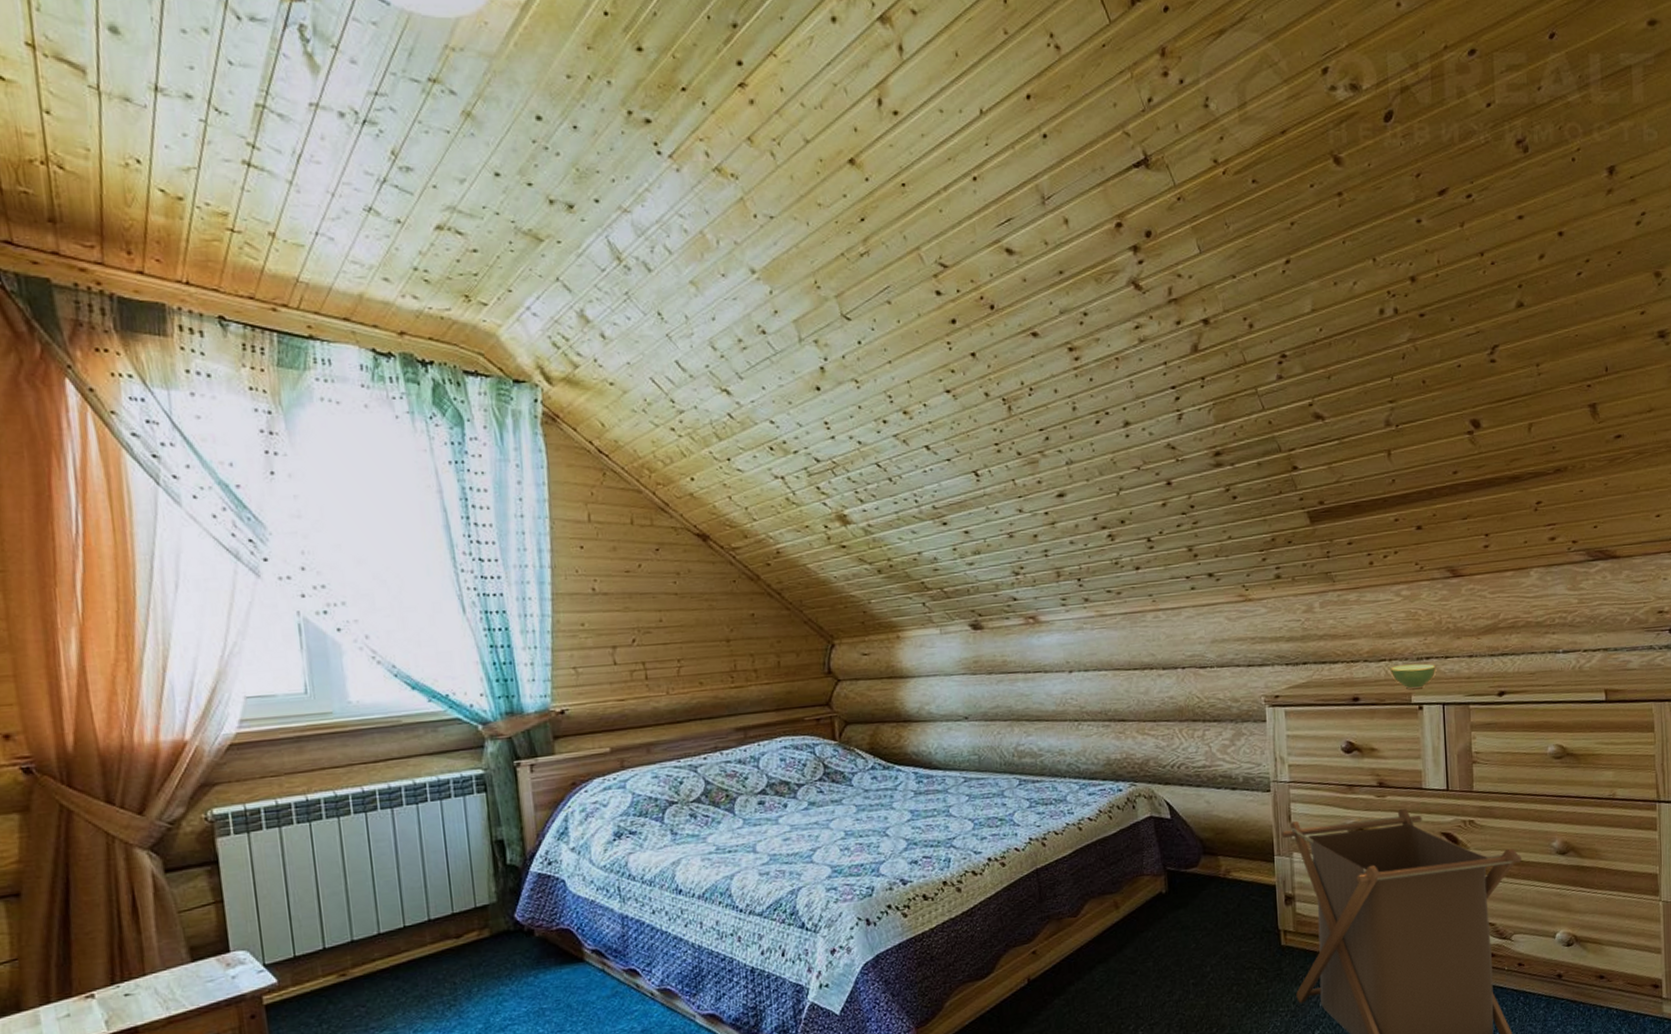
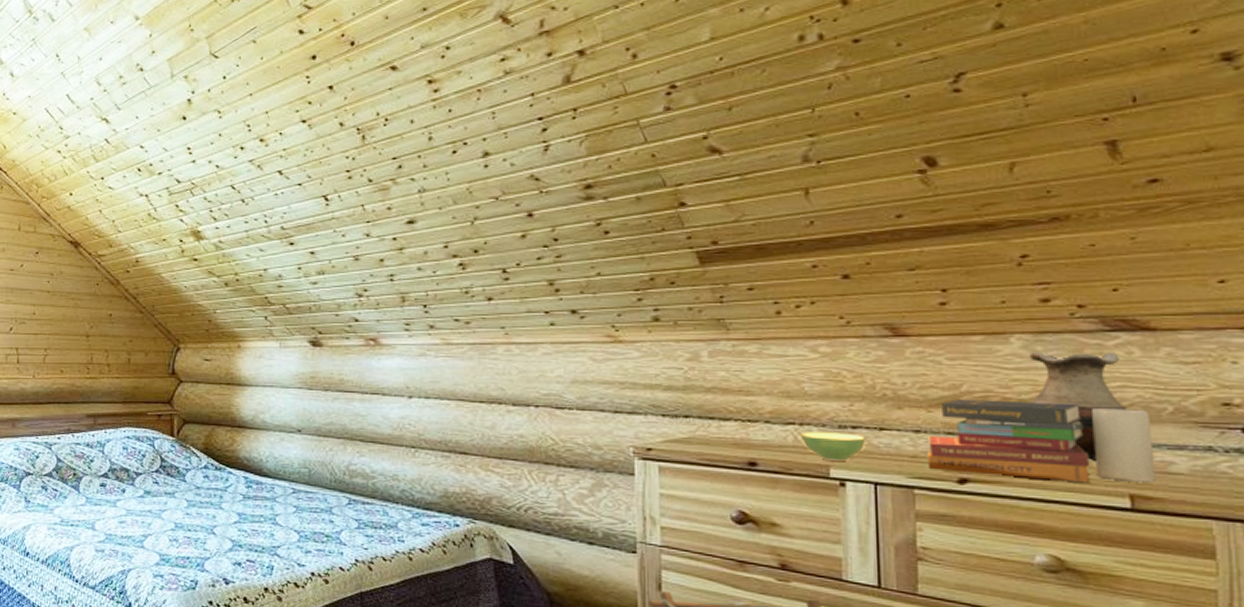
books: none [1477,621,1581,687] -> present [927,399,1090,483]
vase: none [1543,577,1603,667] -> present [1030,351,1127,462]
candle: none [1582,621,1620,680] -> present [1092,408,1156,482]

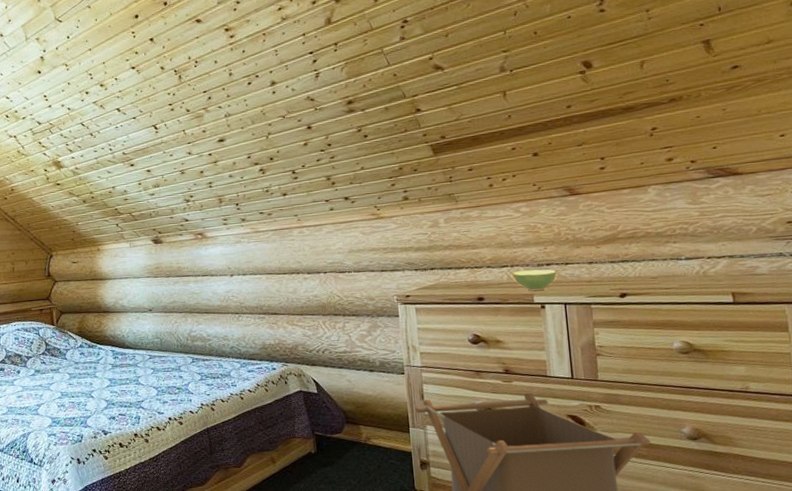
books: present [927,399,1090,483] -> none [598,232,706,290]
vase: present [1030,351,1127,462] -> none [662,192,727,272]
candle: present [1092,408,1156,482] -> none [704,231,748,284]

